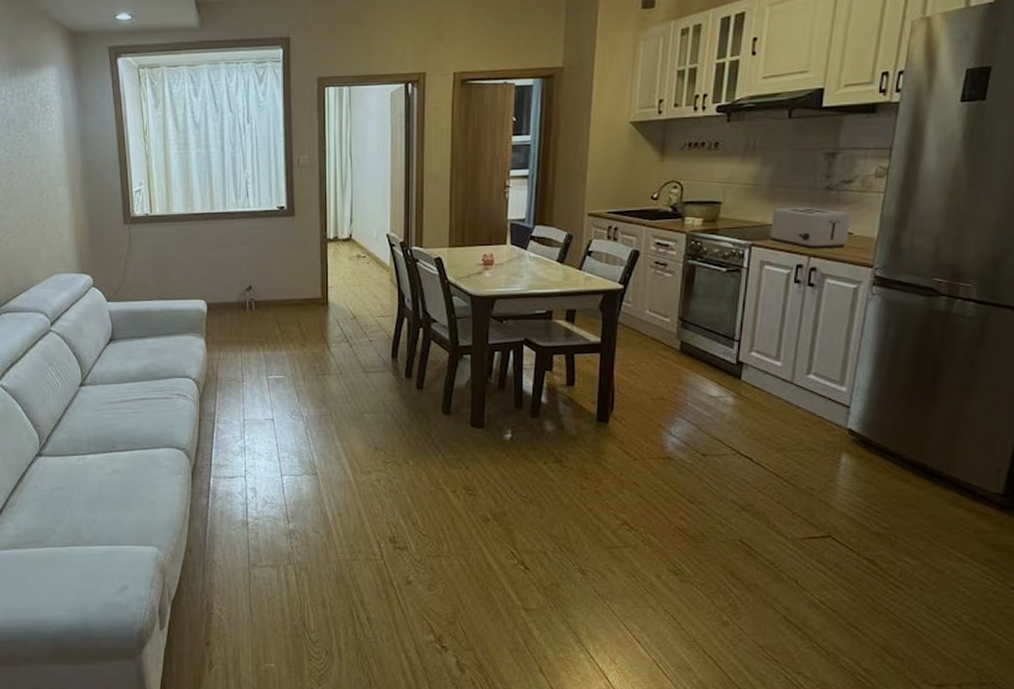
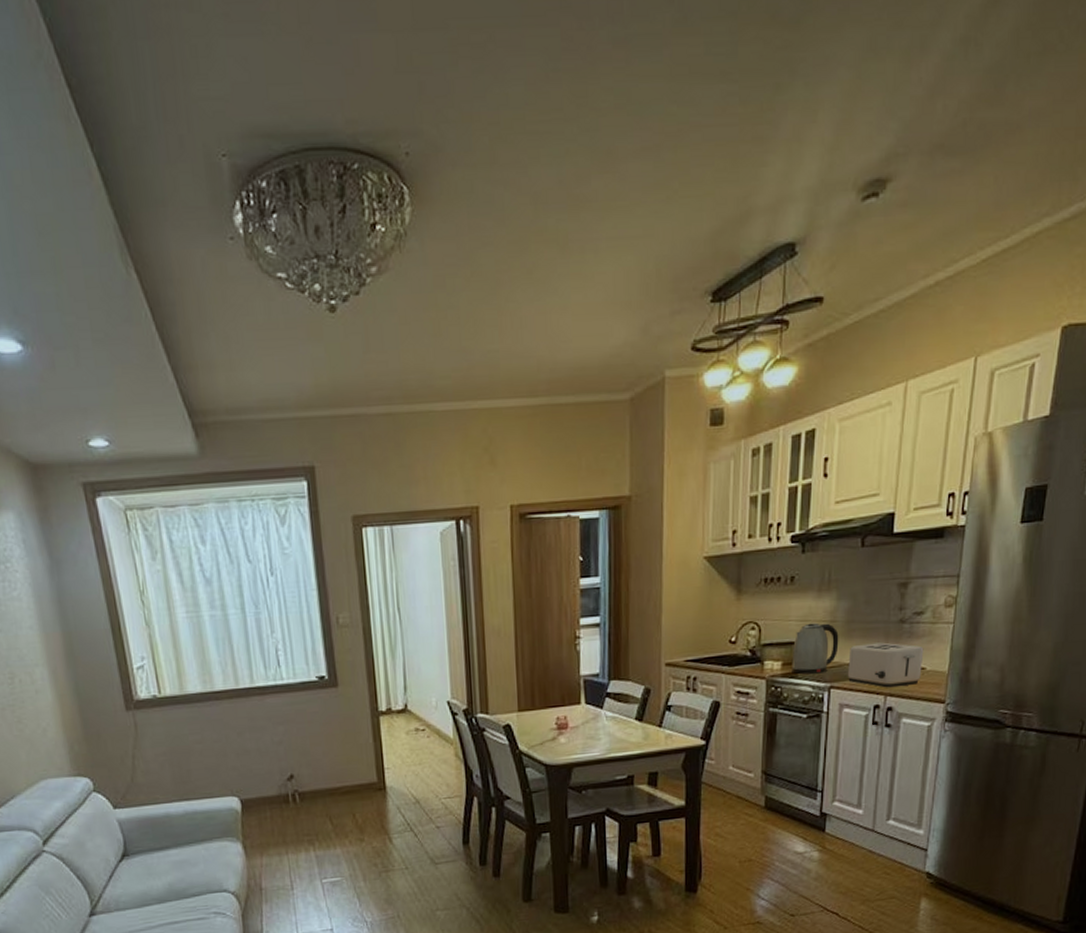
kettle: none [712,185,762,232] -> present [792,622,839,675]

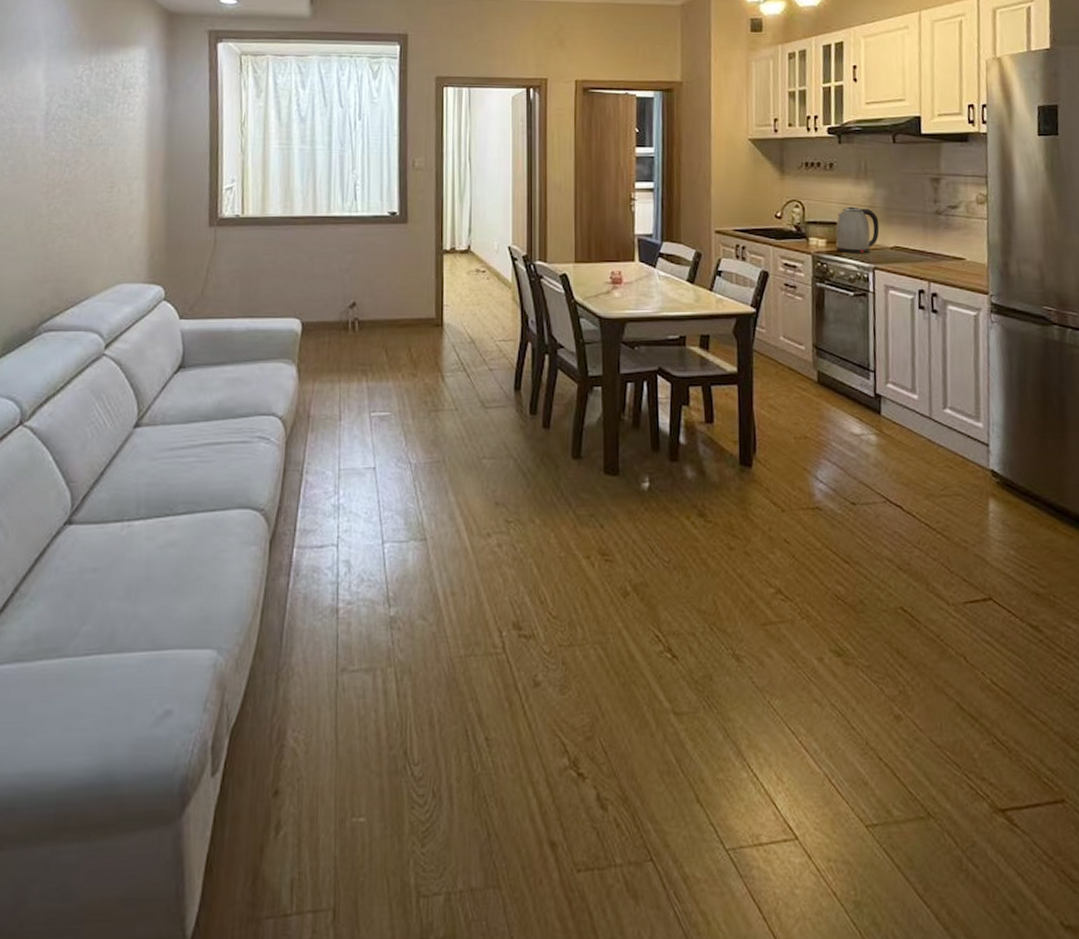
toaster: present [847,642,924,688] -> none [889,230,962,275]

